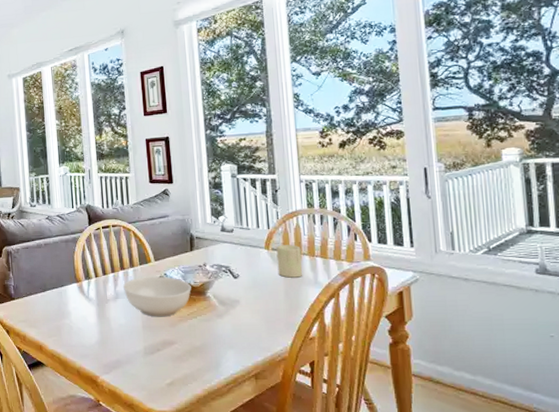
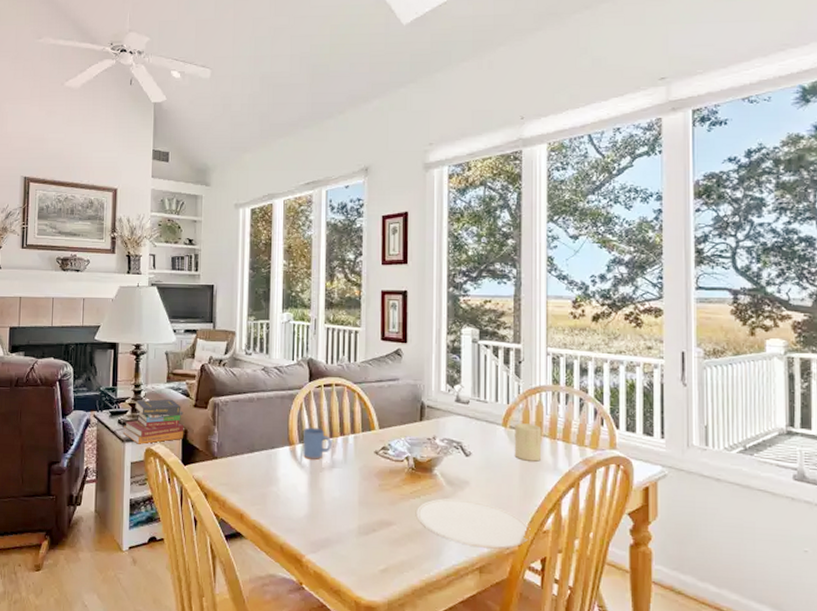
mug: none [87,265,114,293] -> present [302,427,332,460]
bowl: present [122,276,191,317] -> none [340,445,417,494]
plate: none [194,317,299,357] -> present [416,498,531,549]

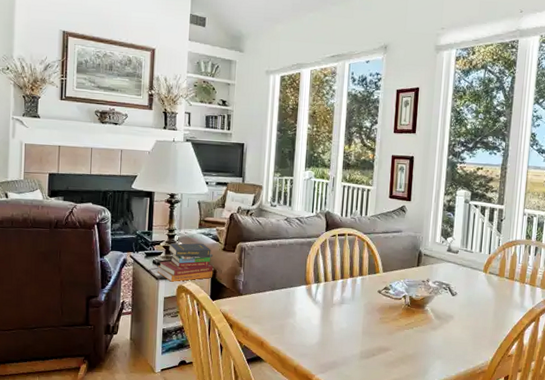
mug: present [302,427,332,460] -> none [317,270,342,297]
plate: present [416,498,531,549] -> none [409,329,499,369]
candle: present [514,423,542,462] -> none [491,270,514,301]

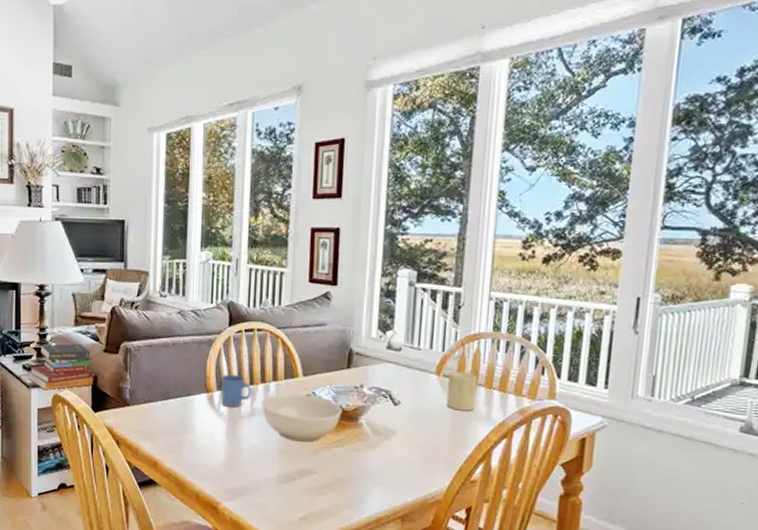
mug: none [317,270,342,297] -> present [220,374,252,407]
bowl: none [349,286,413,325] -> present [261,393,342,442]
candle: none [491,270,514,301] -> present [446,372,478,411]

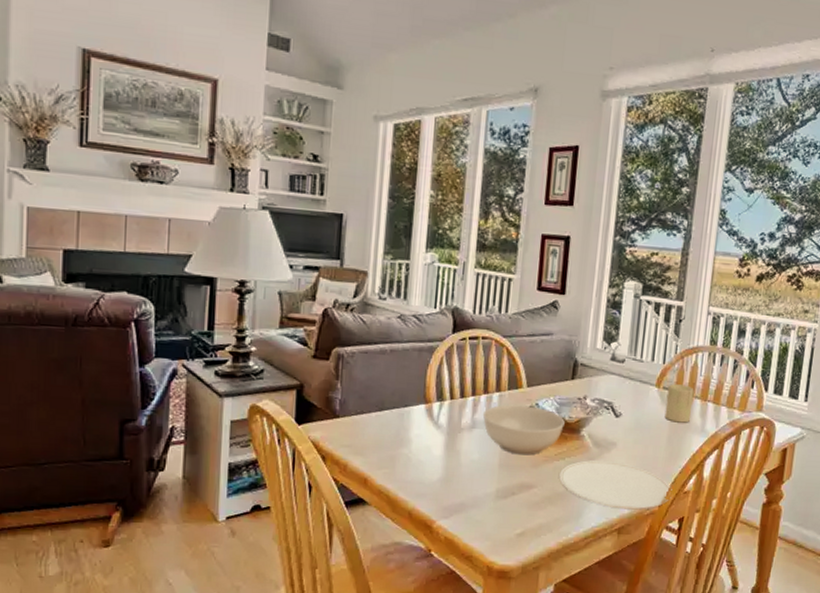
books: present [28,343,94,391] -> none [220,347,300,400]
mug: present [220,374,252,407] -> none [440,384,474,419]
plate: none [339,448,458,498] -> present [559,460,672,510]

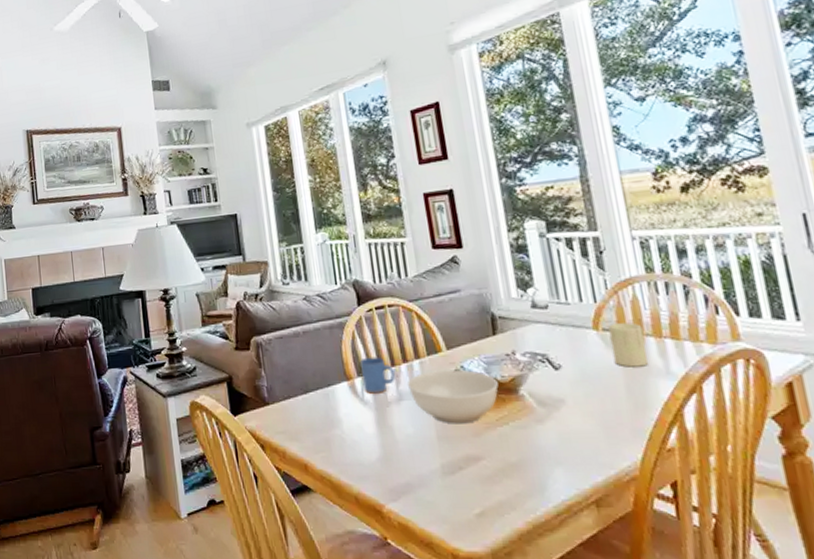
mug: none [440,384,474,419] -> present [359,357,395,394]
plate: present [559,460,672,510] -> none [507,421,653,477]

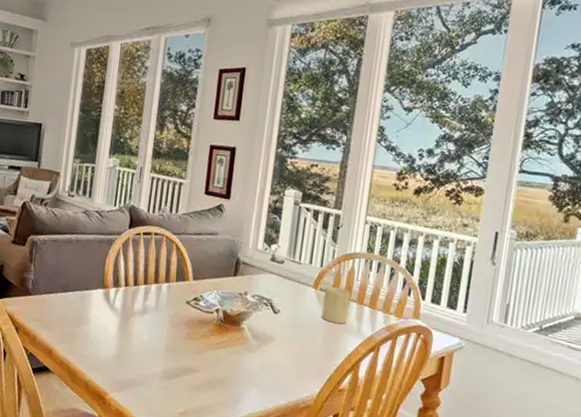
mug: present [359,357,395,394] -> none [116,272,145,304]
bowl: present [407,369,499,424] -> none [152,294,227,342]

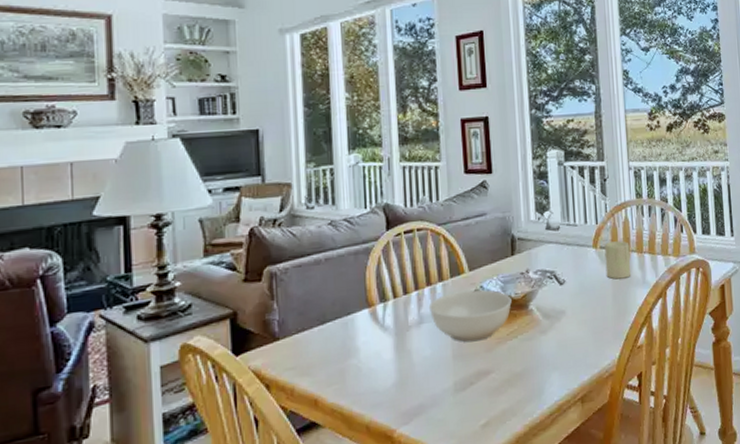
bowl: none [152,294,227,342] -> present [428,289,512,343]

